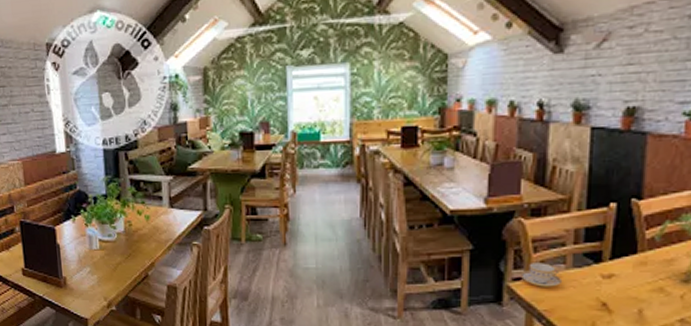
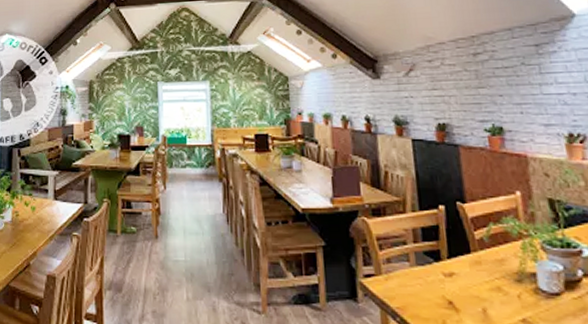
teacup: present [520,263,563,287] -> none [370,260,410,284]

